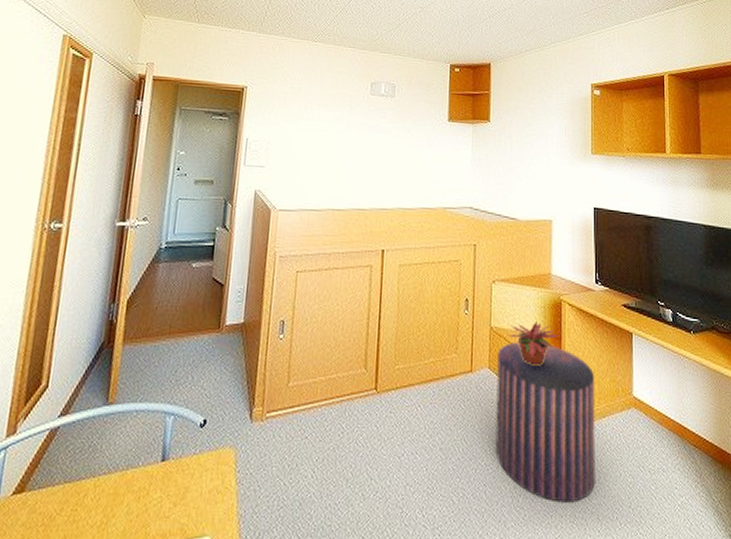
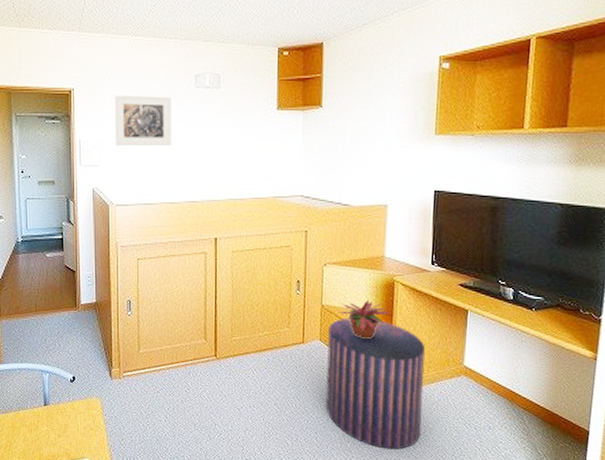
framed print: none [285,96,346,150] -> present [114,95,172,147]

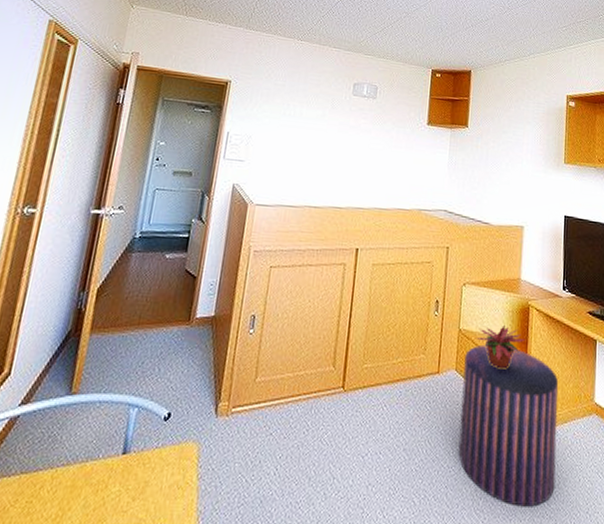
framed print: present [114,95,172,147] -> none [265,92,328,148]

